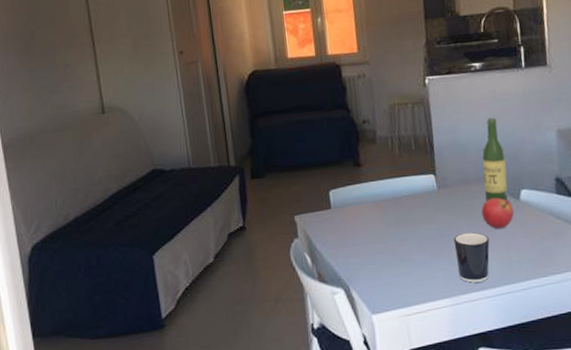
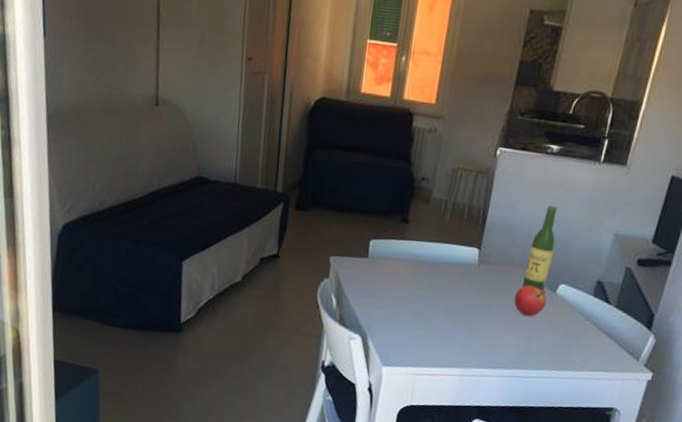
mug: present [453,232,490,283] -> none [475,311,515,361]

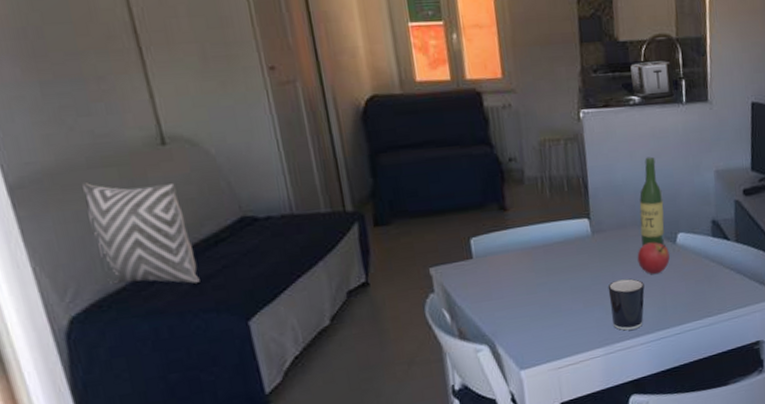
pillow: none [93,123,158,221] -> present [82,182,200,285]
mug: none [475,311,515,361] -> present [607,278,645,331]
toaster: none [553,114,600,153] -> present [630,61,675,100]

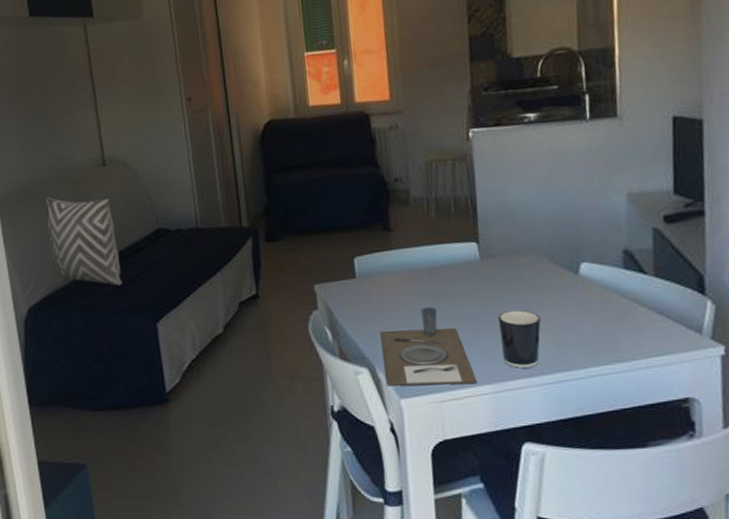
place setting: none [498,281,591,360] -> present [380,307,478,386]
toaster: present [630,61,675,100] -> none [525,75,577,117]
fruit: present [637,242,670,275] -> none [532,271,571,308]
wine bottle: present [639,156,665,246] -> none [534,177,565,276]

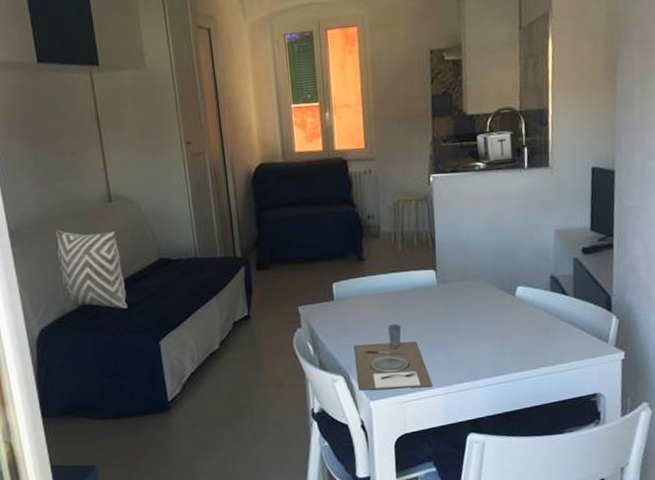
mug: present [497,310,541,368] -> none [450,326,485,373]
toaster: none [525,75,577,117] -> present [477,131,517,166]

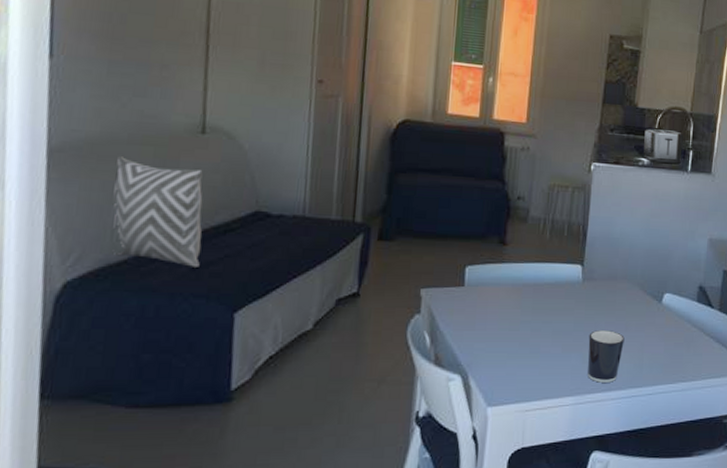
place setting: present [354,324,433,391] -> none [476,320,562,395]
mug: none [450,326,485,373] -> present [587,330,624,383]

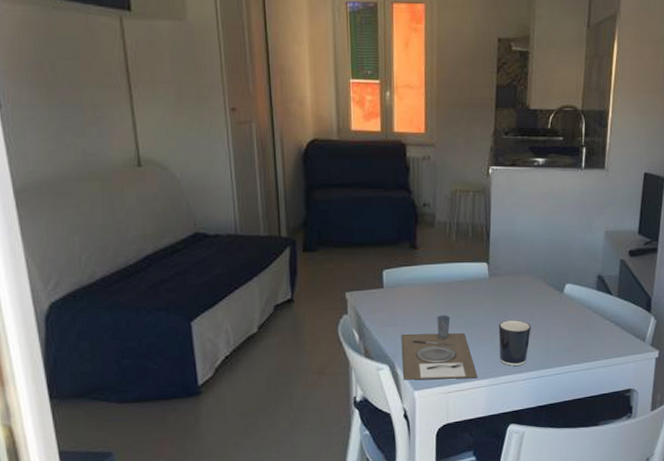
pillow: present [112,156,203,267] -> none [72,192,156,285]
place setting: none [476,320,562,395] -> present [401,315,478,380]
toaster: present [643,129,683,164] -> none [538,129,576,162]

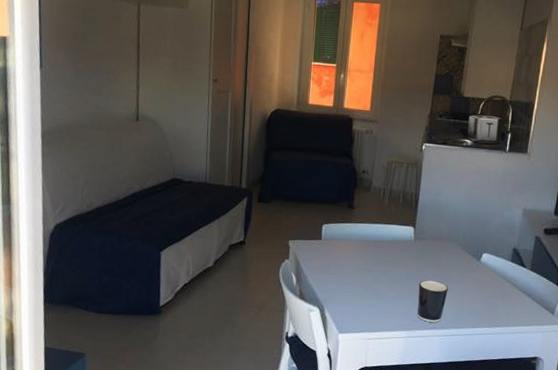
place setting: present [401,315,478,380] -> none [330,269,396,329]
toaster: none [538,129,576,162] -> present [467,115,503,145]

